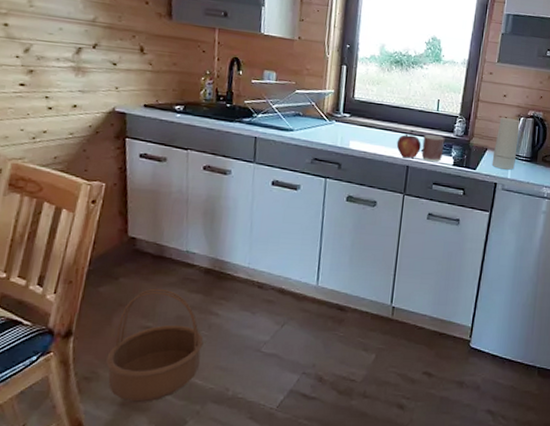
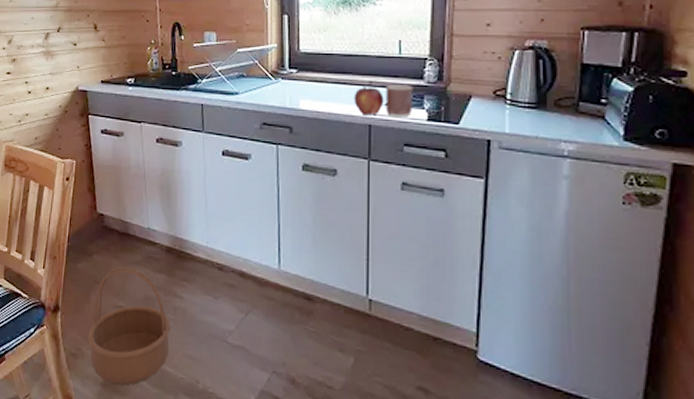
canister: present [491,117,520,171] -> none [480,54,515,123]

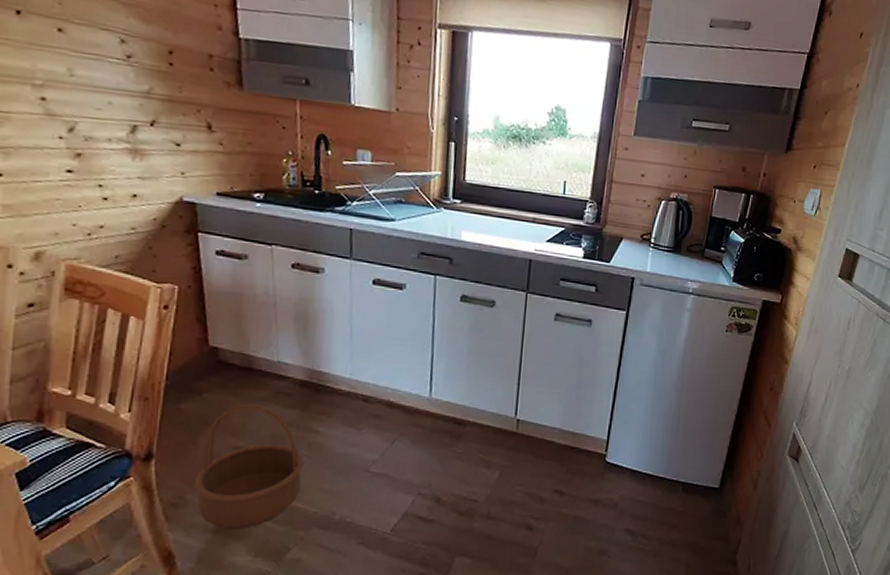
fruit: present [353,86,384,116] -> none [516,222,546,251]
mug: present [385,85,413,117] -> none [546,222,573,254]

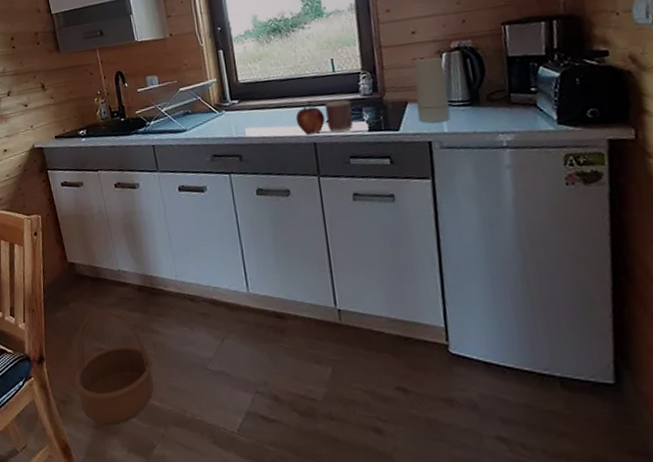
fruit: none [516,222,546,251] -> present [295,106,325,135]
mug: none [546,222,573,254] -> present [324,100,354,132]
canister: none [628,201,661,263] -> present [414,57,451,124]

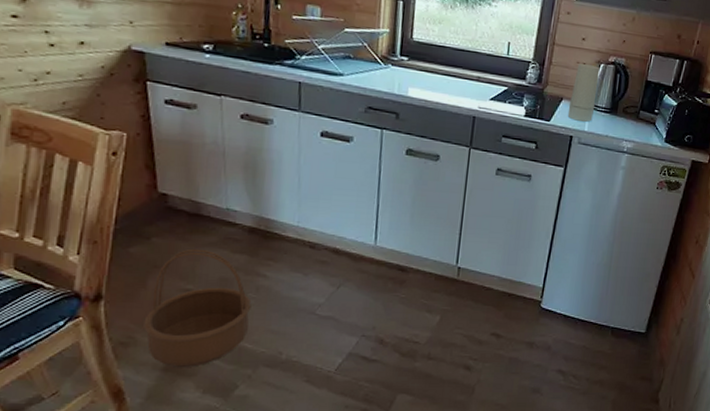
fruit: present [295,106,325,135] -> none [461,80,490,108]
mug: present [324,100,354,132] -> none [489,82,516,112]

